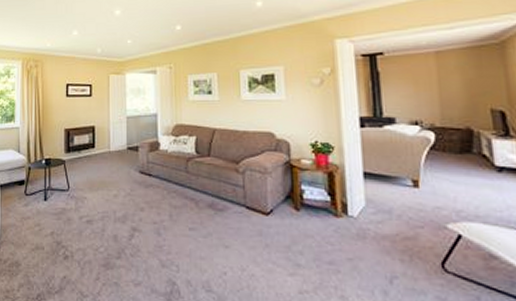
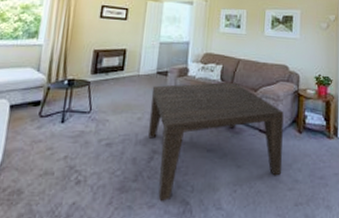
coffee table: none [124,154,278,280] -> present [148,82,284,201]

